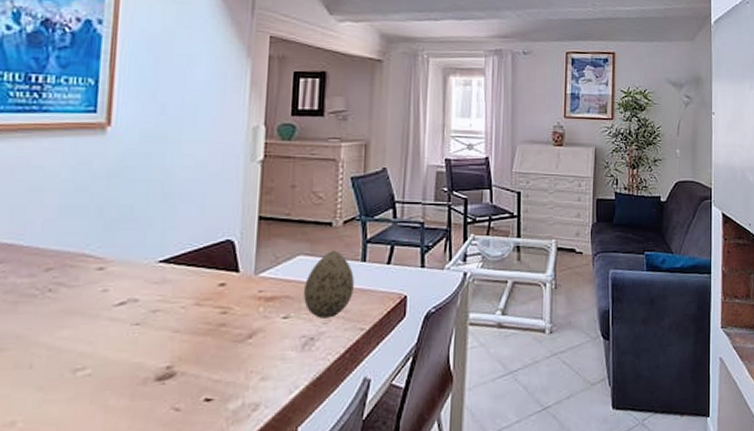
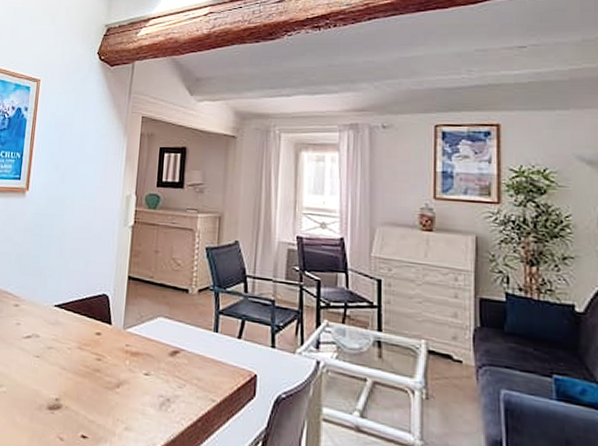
decorative egg: present [304,251,354,319] -> none [162,317,207,383]

